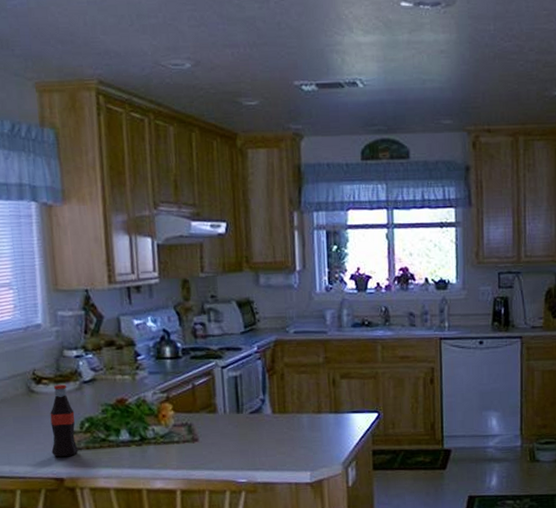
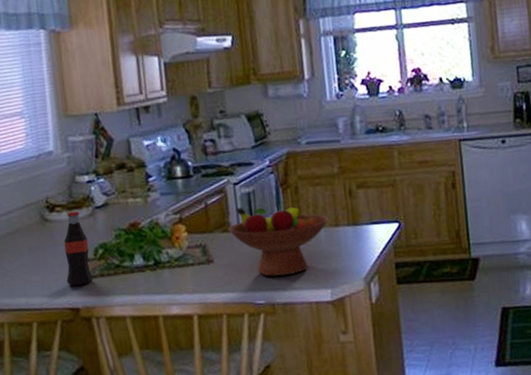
fruit bowl: none [213,390,312,457] -> present [227,205,329,277]

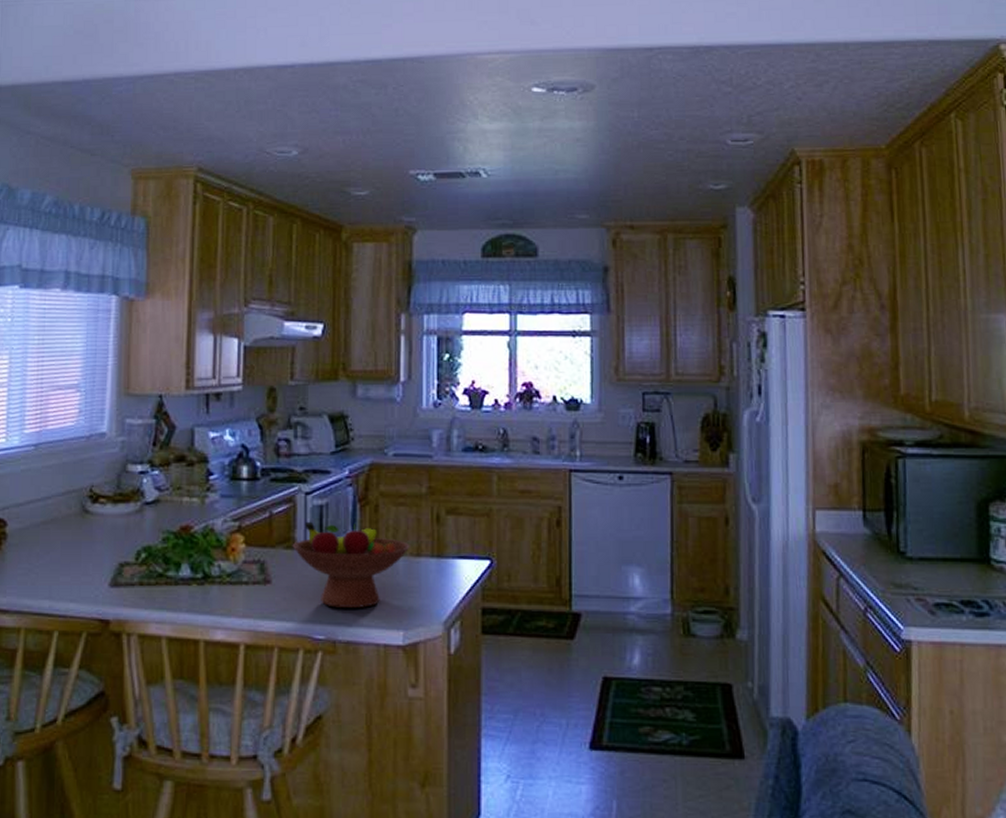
bottle: present [64,211,93,286] -> none [100,505,131,594]

